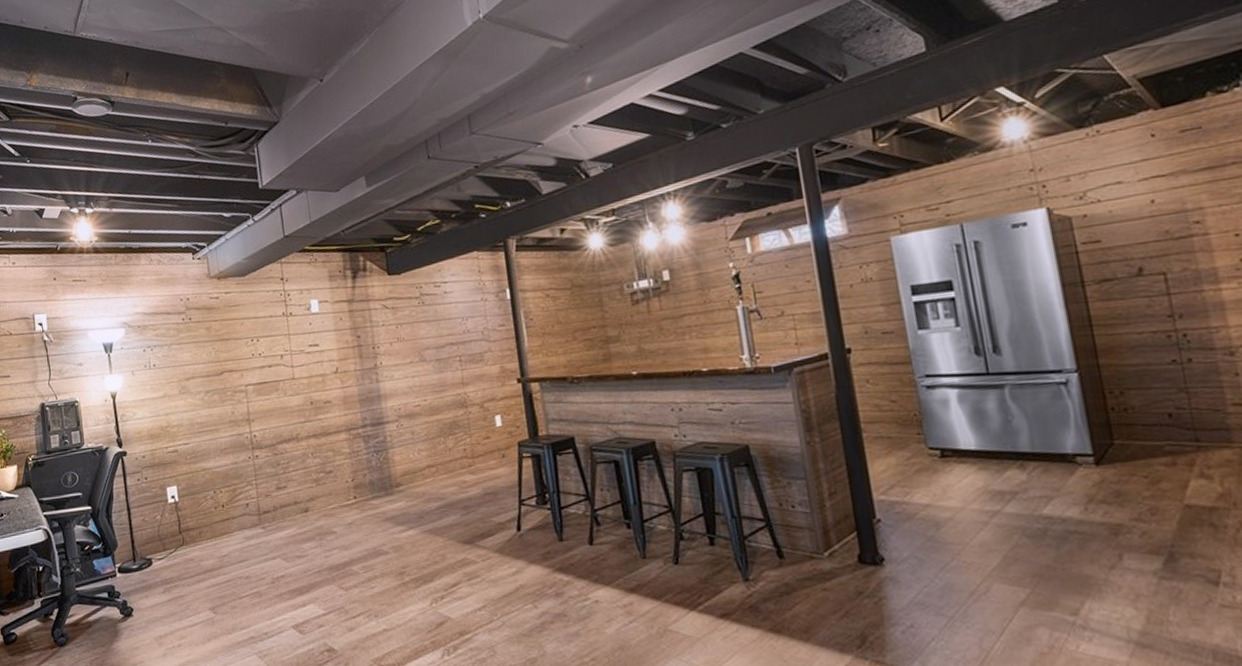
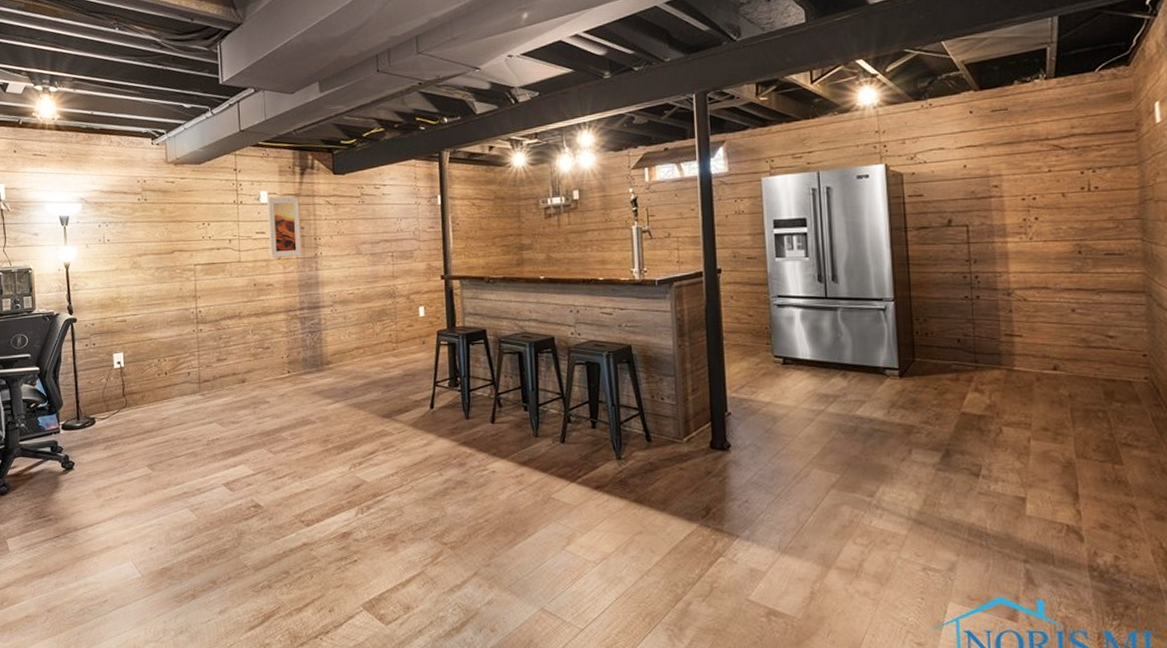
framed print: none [318,303,361,372] -> present [267,196,302,258]

